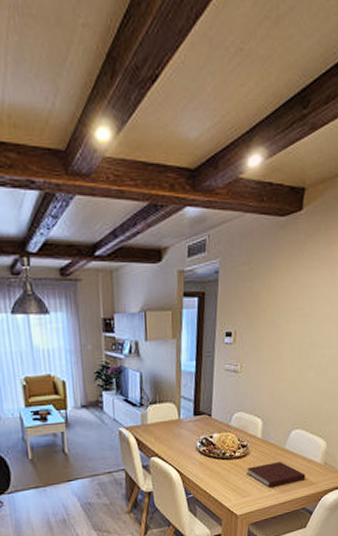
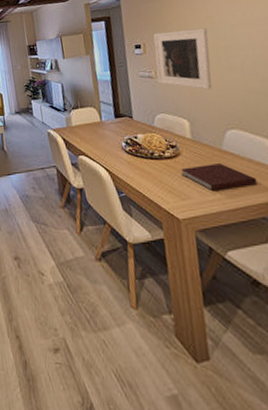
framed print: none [242,320,297,389] -> present [153,28,212,90]

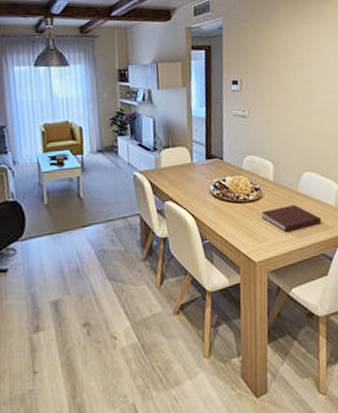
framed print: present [153,28,212,90] -> none [249,69,298,132]

